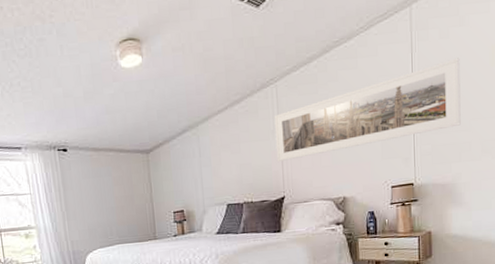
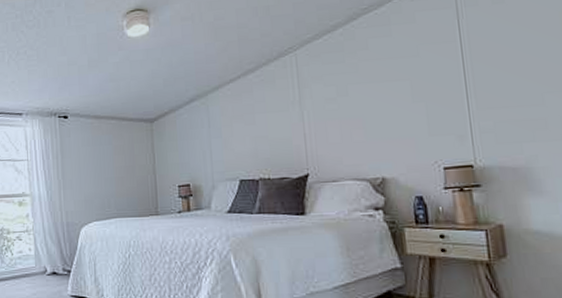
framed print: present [274,58,461,161] -> none [294,24,531,135]

